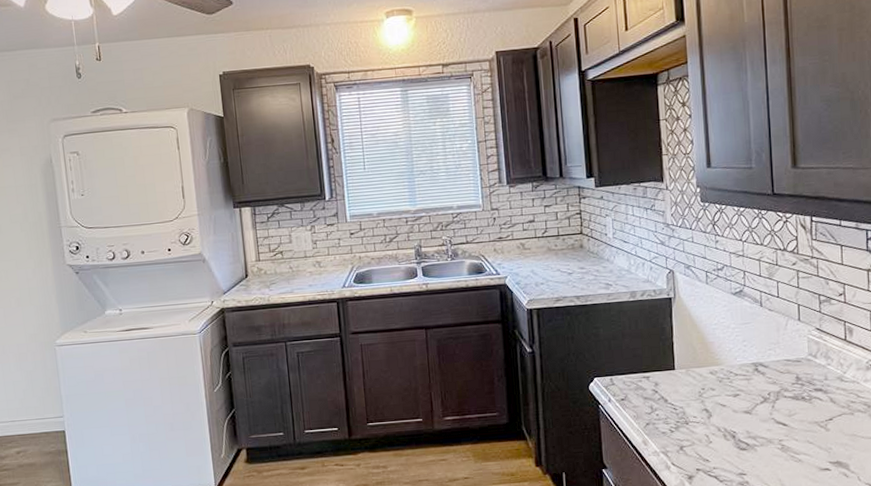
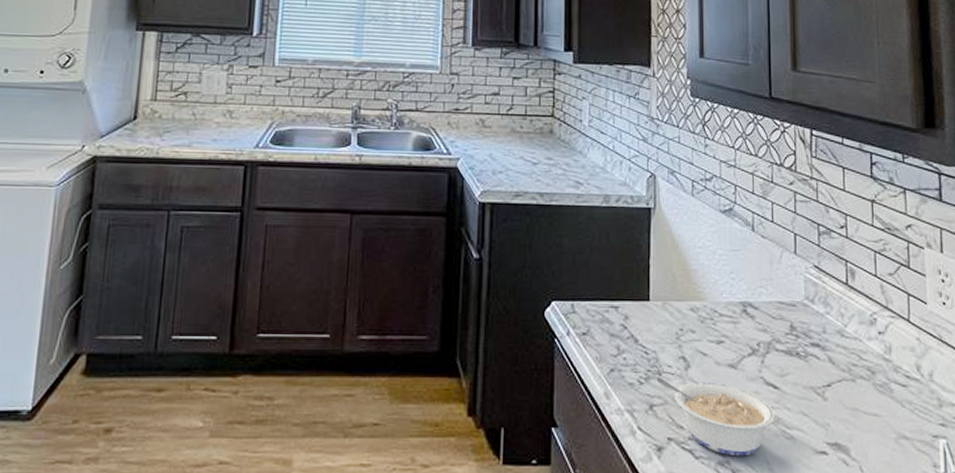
legume: none [684,425,785,478] -> present [656,376,775,456]

